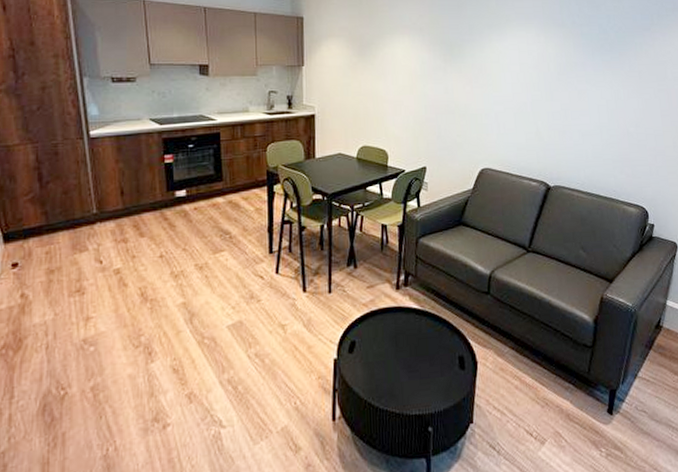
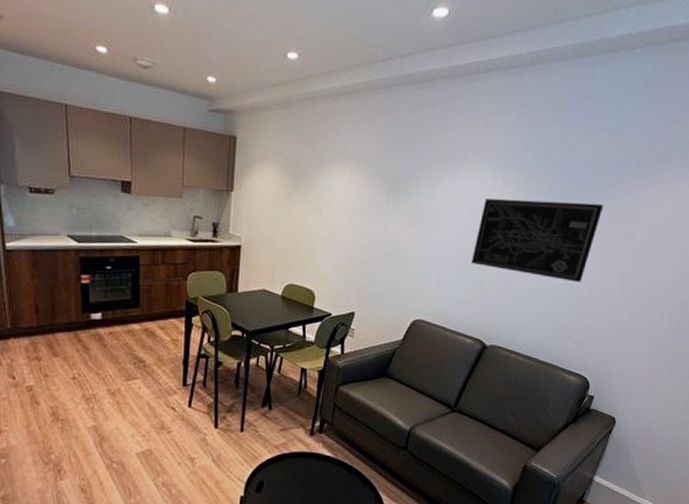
wall art: none [526,50,635,121] -> present [471,198,604,282]

